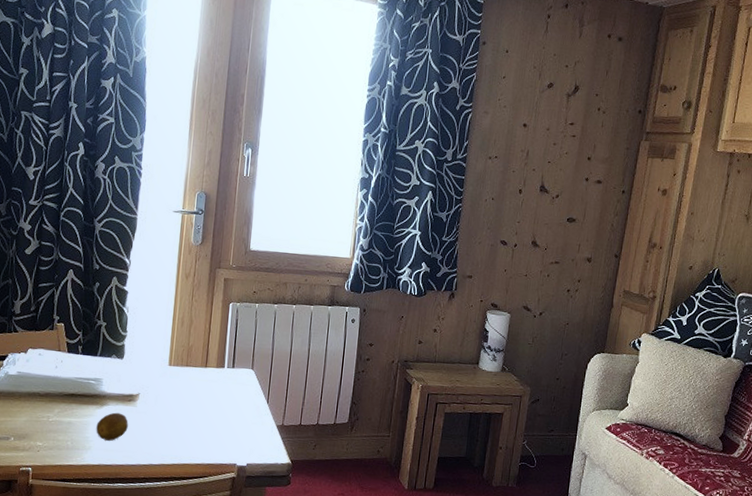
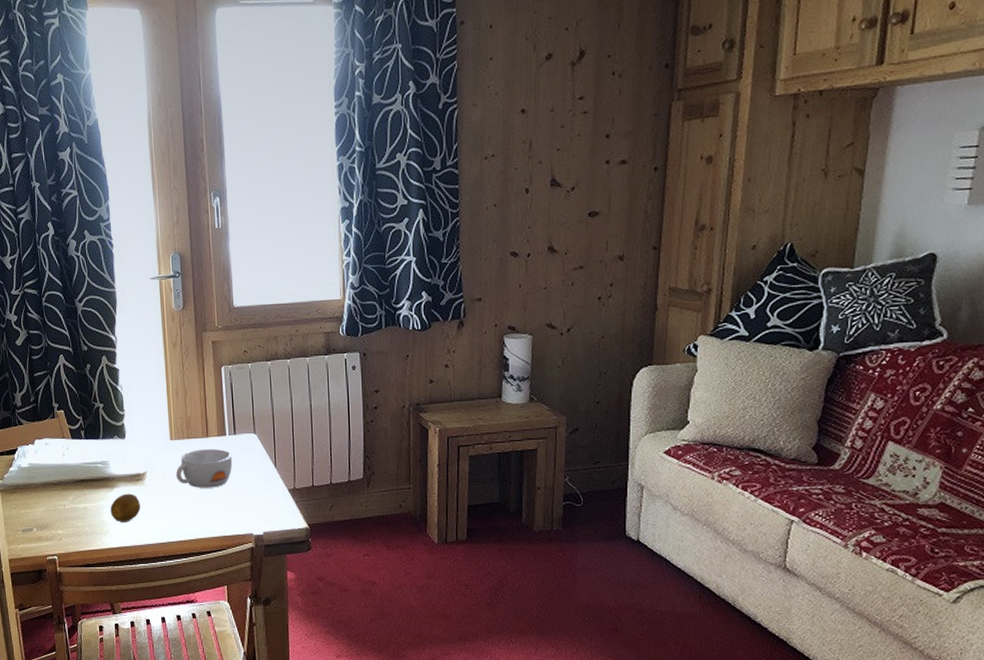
bowl: none [169,378,228,416] -> present [176,449,233,488]

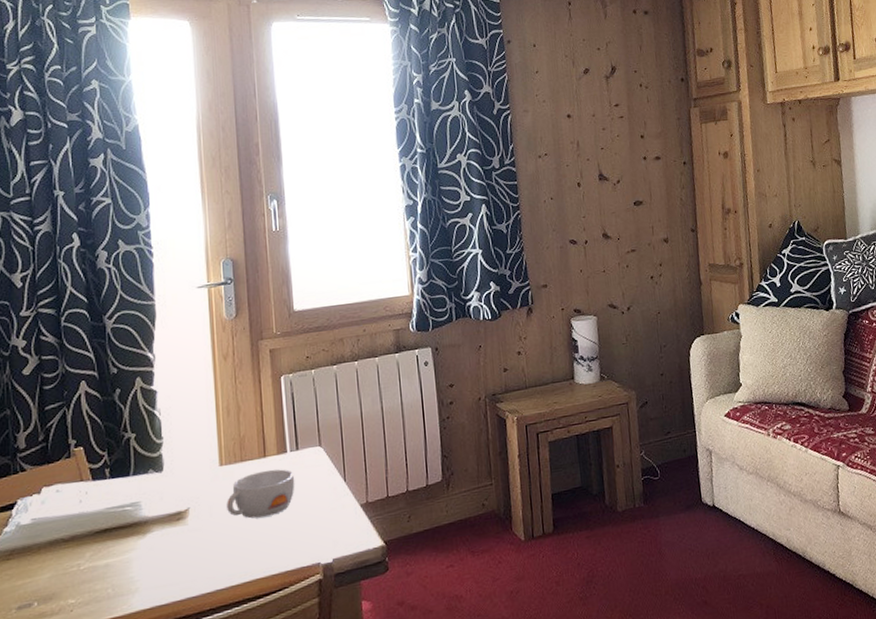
fruit: present [110,493,141,522] -> none [141,537,181,576]

